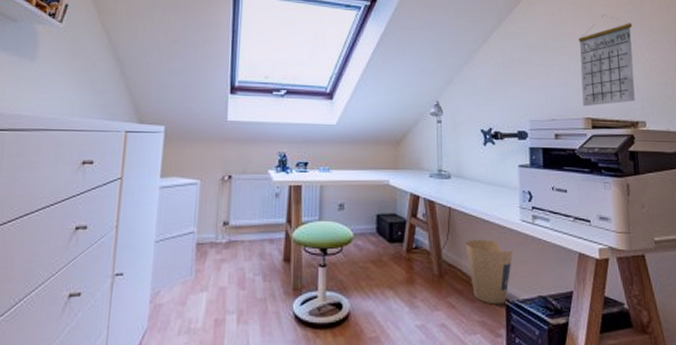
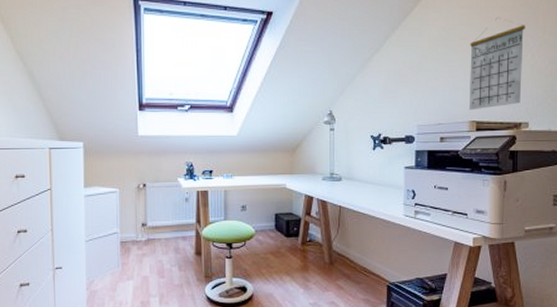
trash can: present [465,239,513,305] -> none [353,232,396,286]

